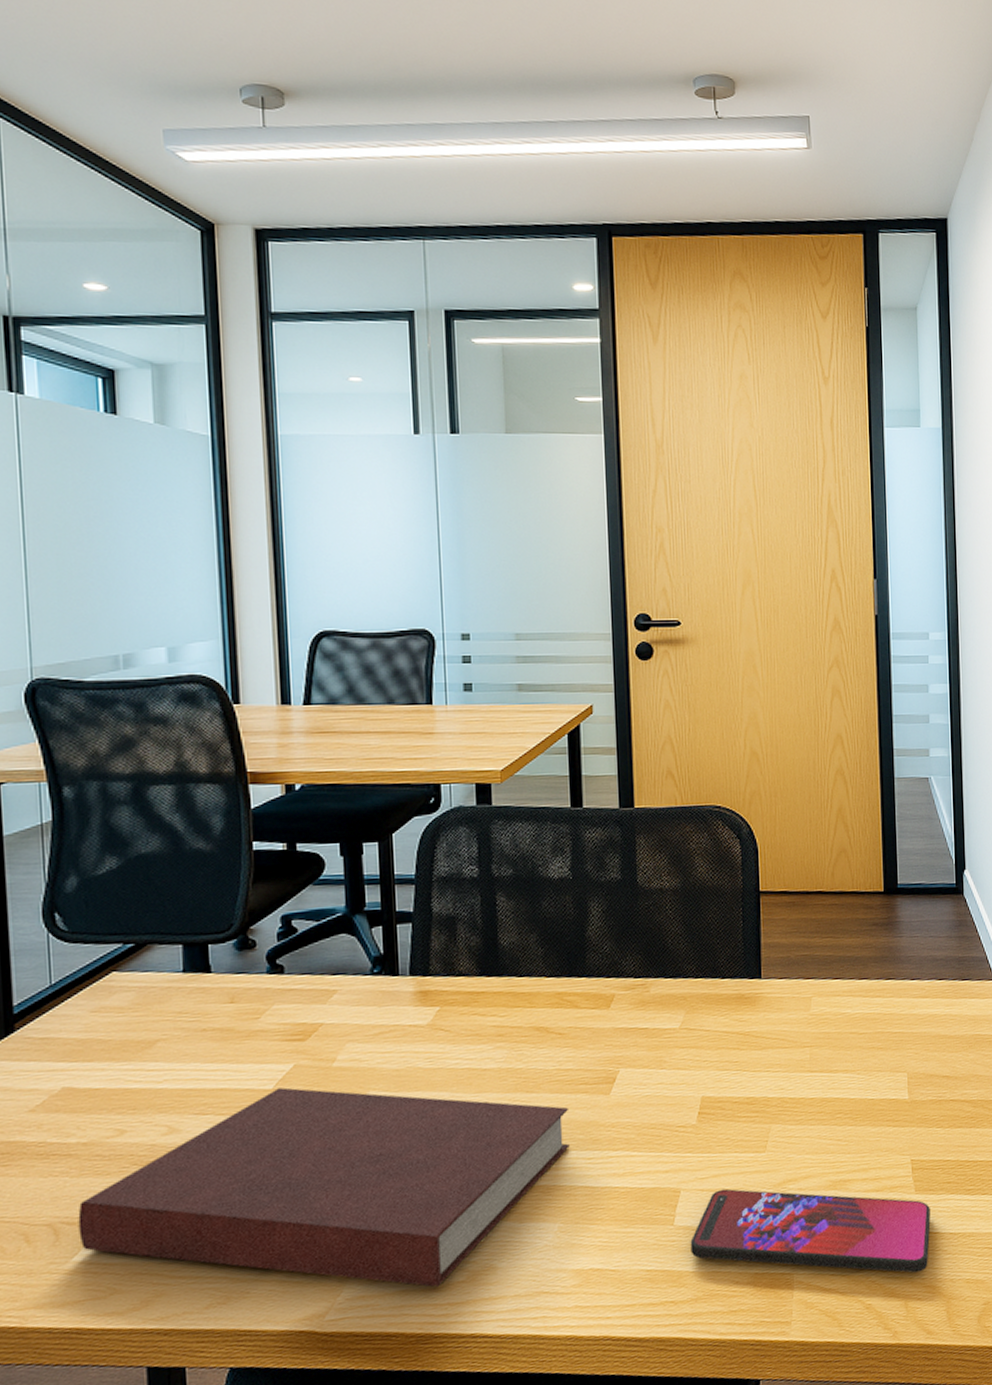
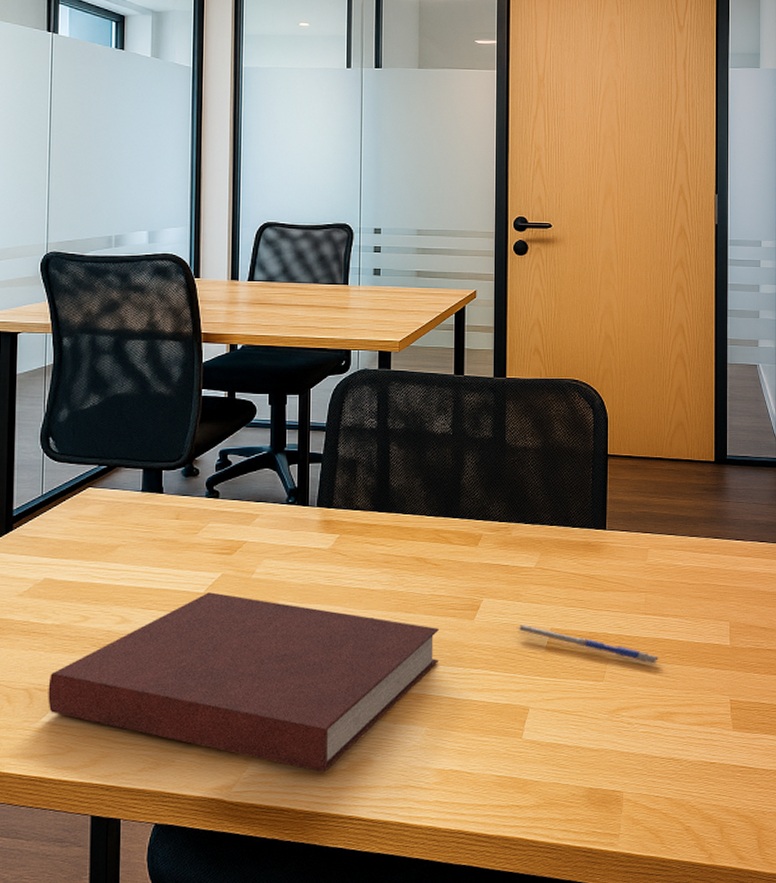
pen: none [661,1095,828,1129] -> present [516,624,659,665]
smartphone: present [690,1189,931,1273] -> none [535,710,746,802]

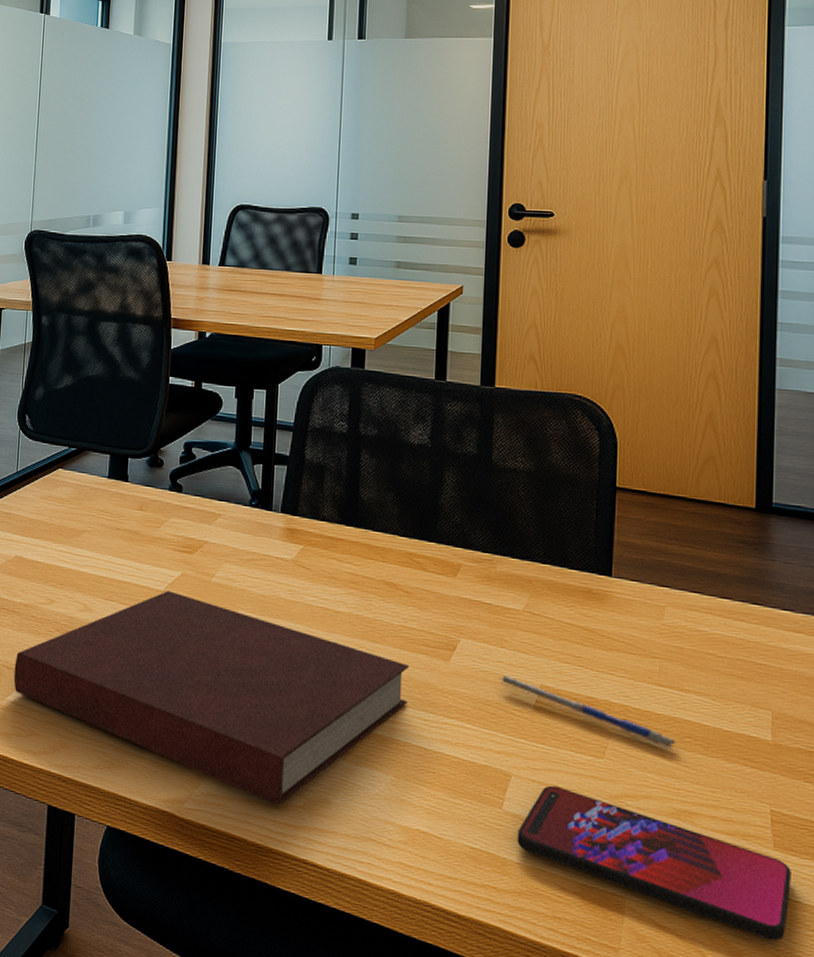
smartphone: none [535,710,746,802] -> present [517,785,791,941]

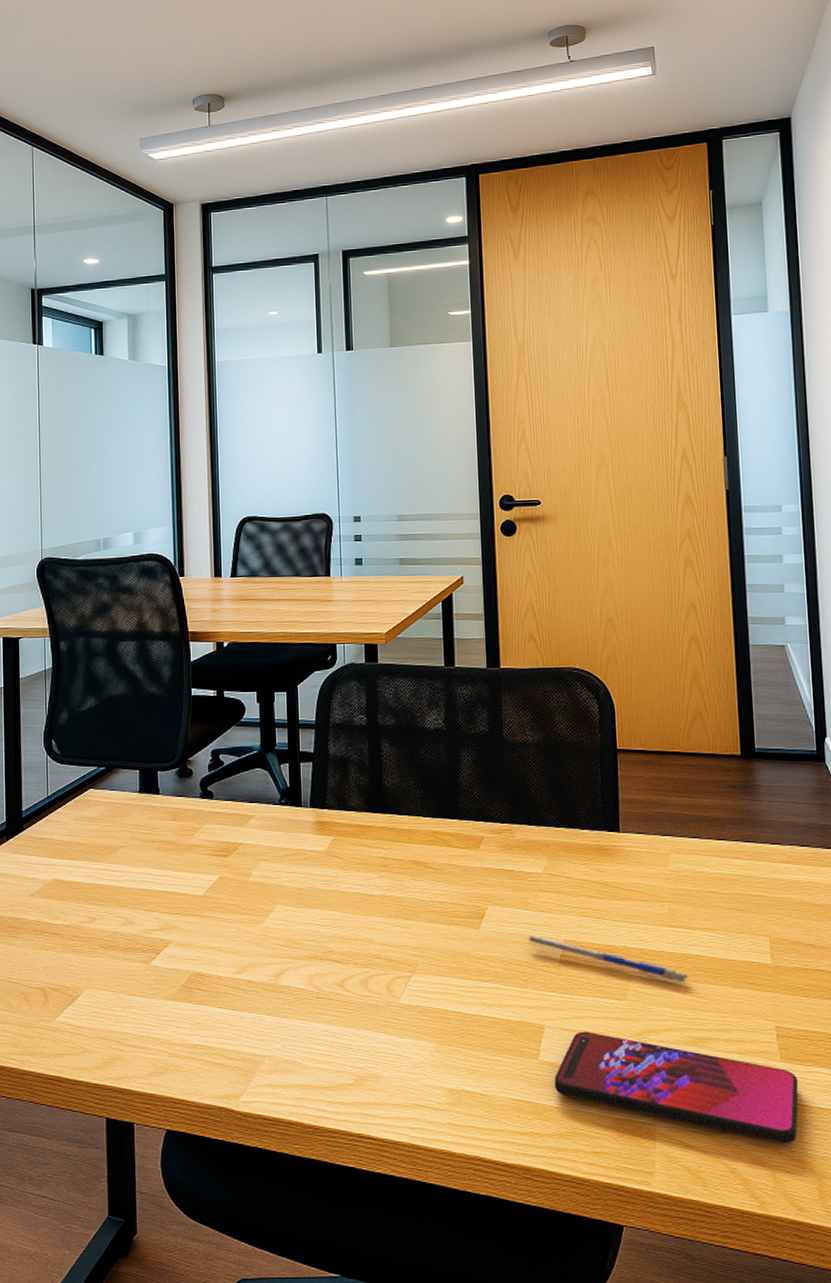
notebook: present [13,591,410,806] -> none [61,895,444,1087]

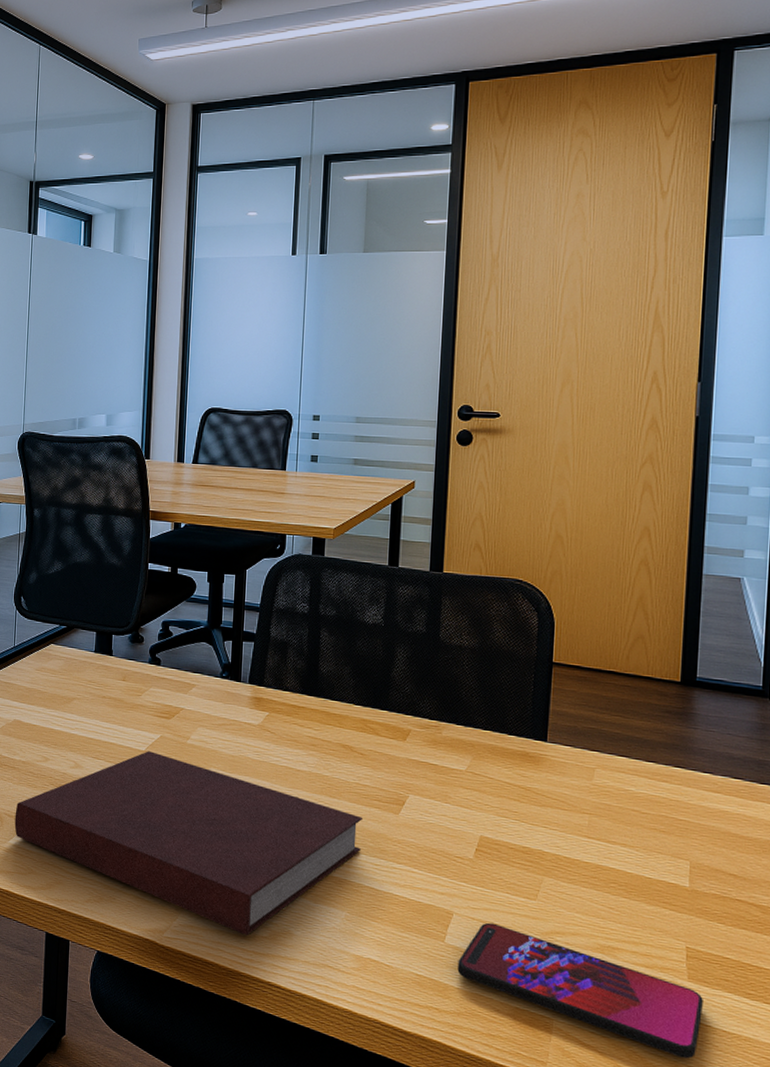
notebook: none [61,895,444,1087] -> present [14,751,364,936]
pen: present [526,935,688,984] -> none [443,827,602,893]

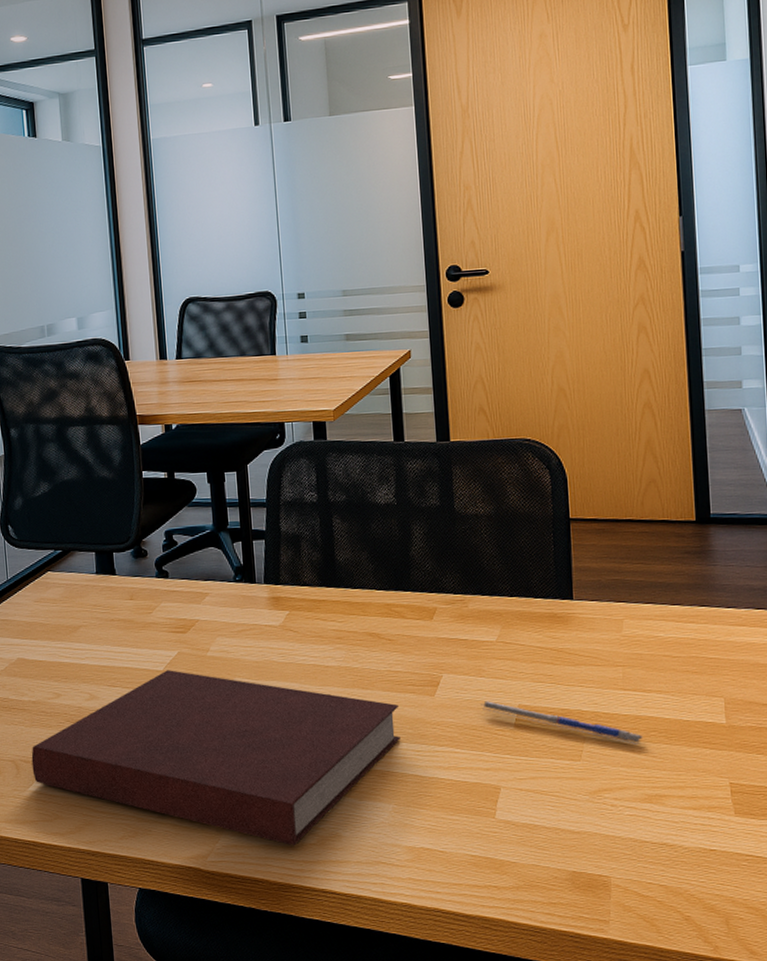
pen: none [443,827,602,893] -> present [481,701,643,744]
smartphone: present [457,922,703,1059] -> none [511,791,752,893]

